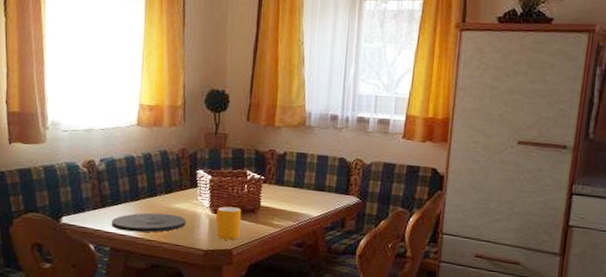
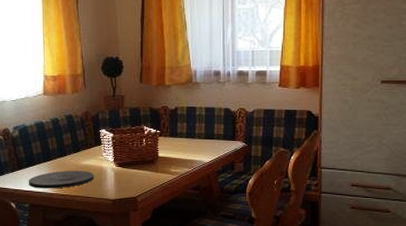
mug: present [215,206,242,241] -> none [119,159,143,189]

